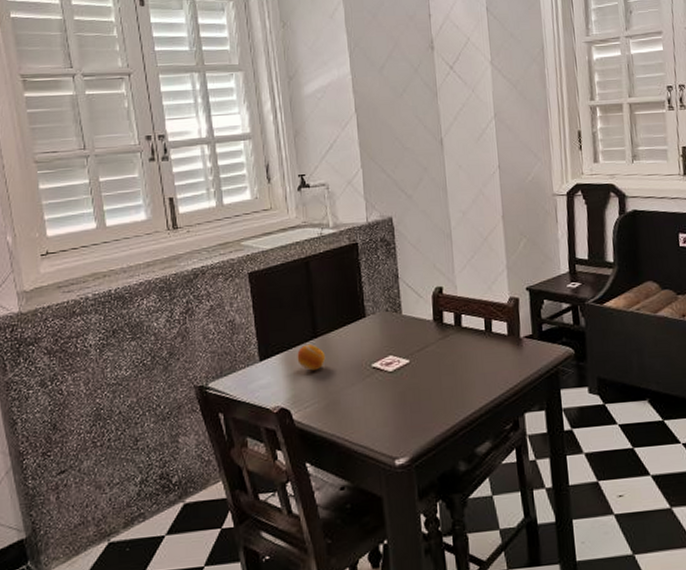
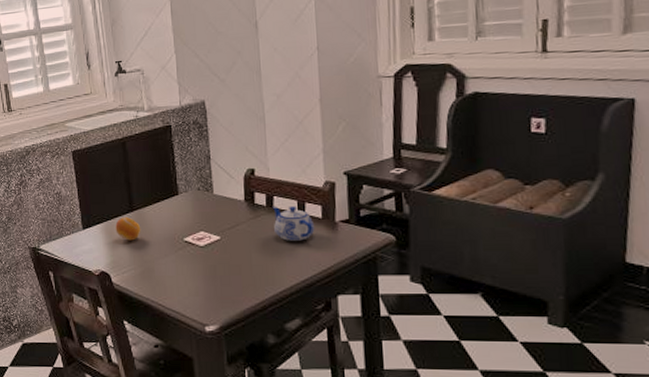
teapot: none [461,324,502,360] -> present [273,206,315,241]

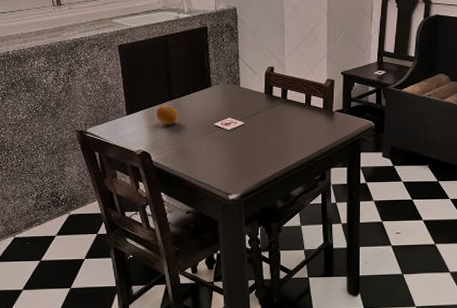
teapot: present [273,206,315,241] -> none [287,98,317,126]

